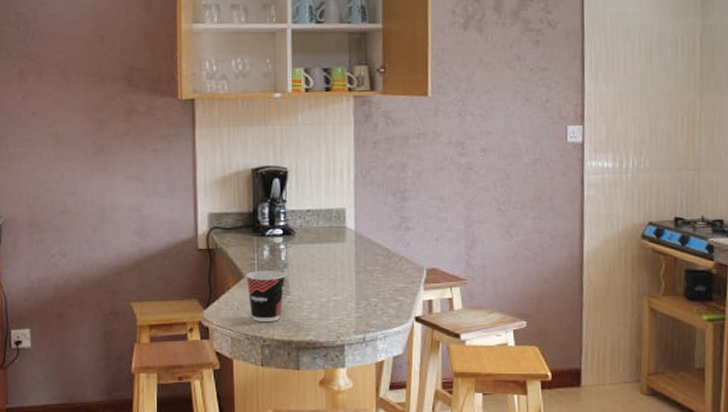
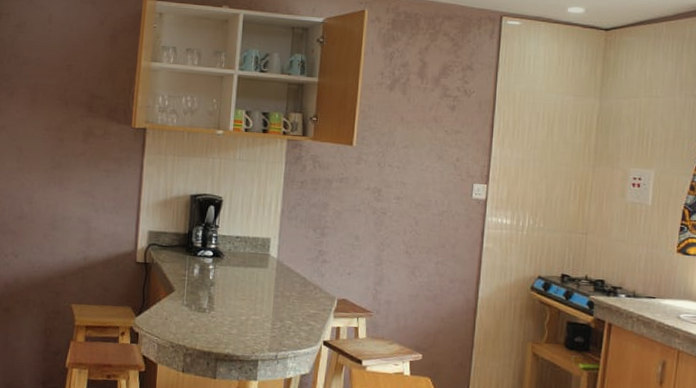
cup: present [245,270,286,323] -> none [176,286,212,334]

